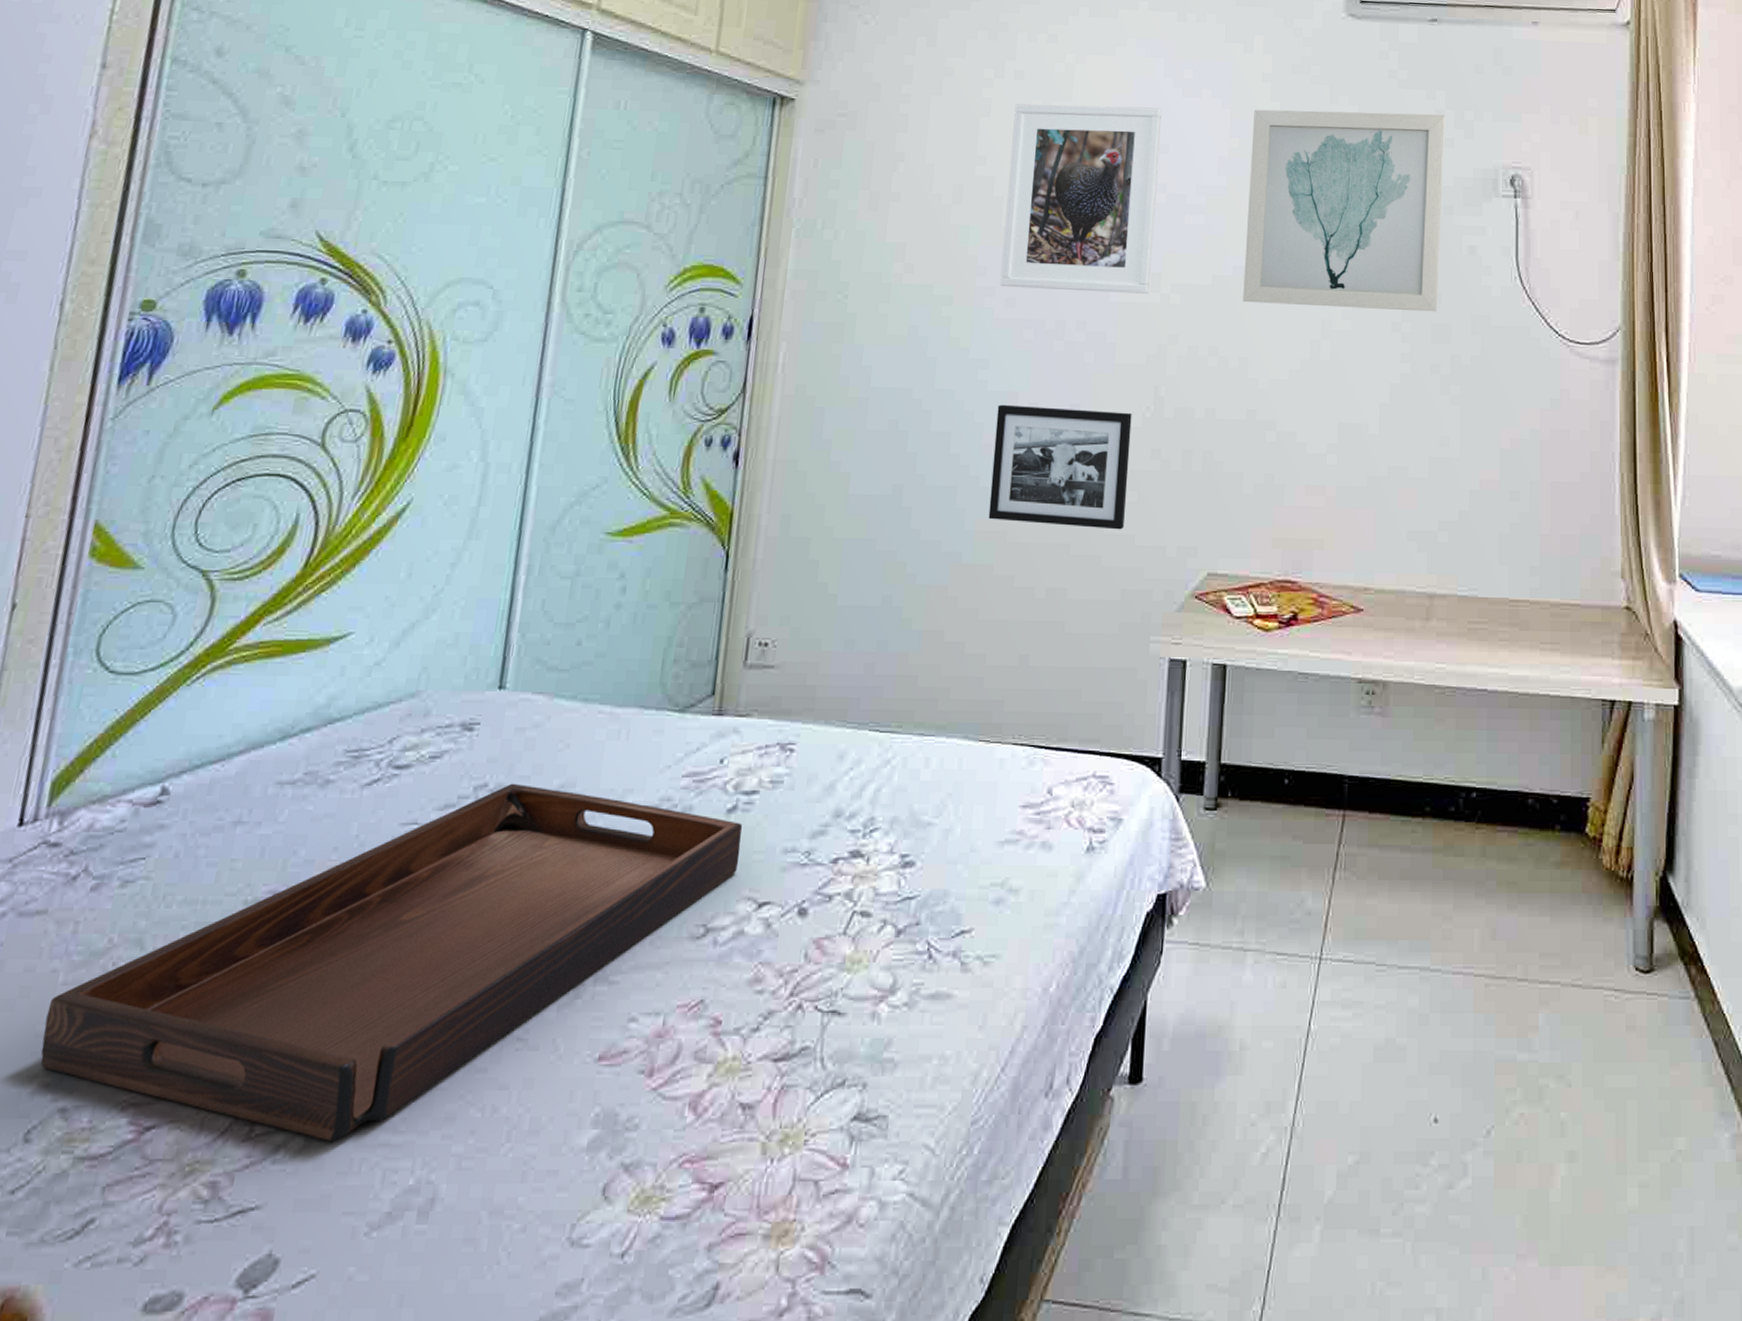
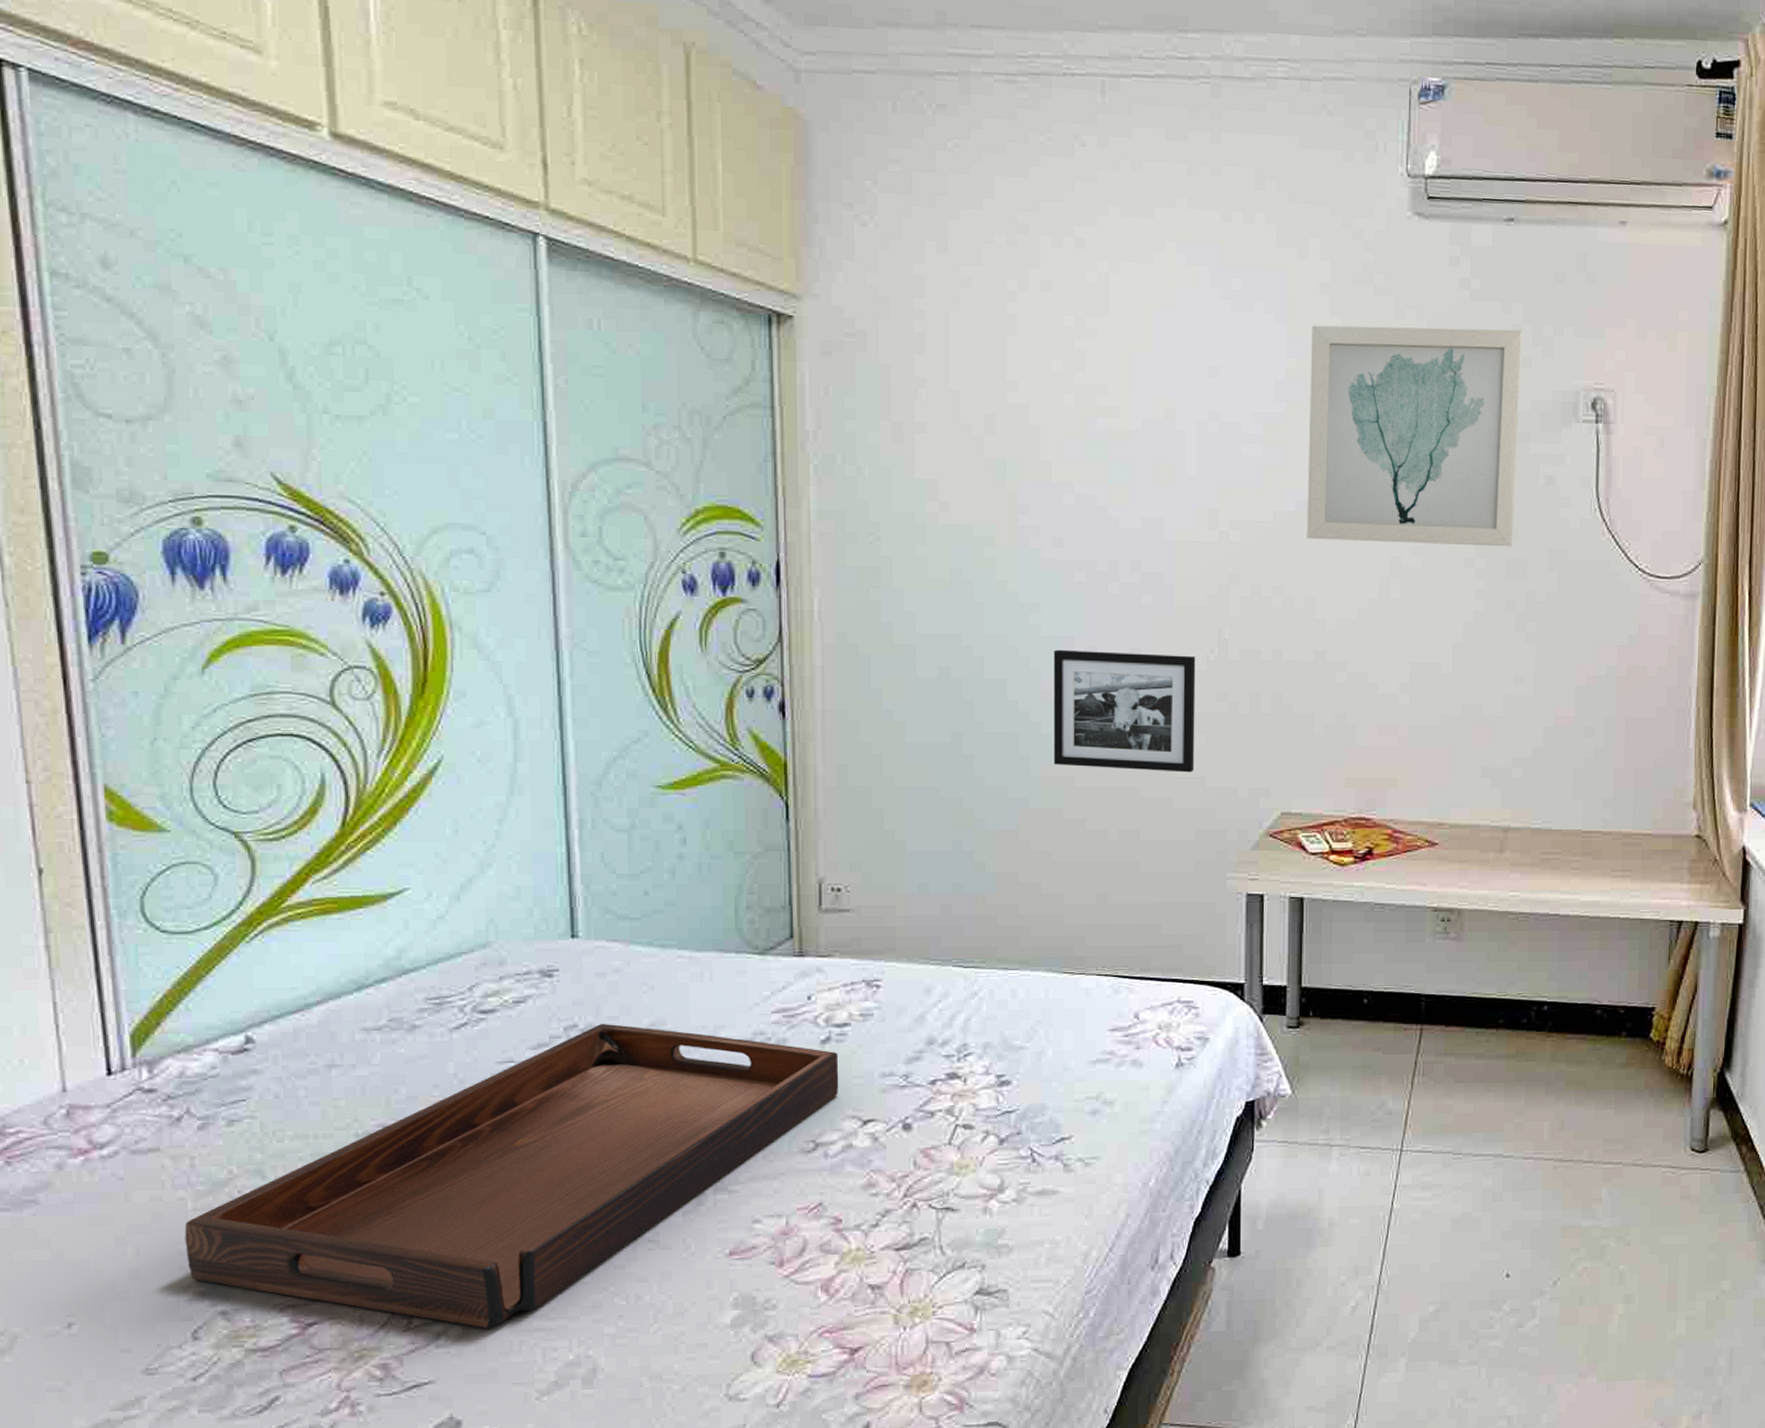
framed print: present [1000,104,1162,294] -> none [1045,320,1209,531]

